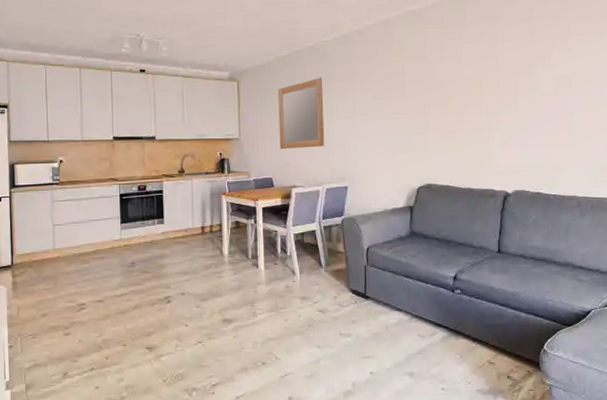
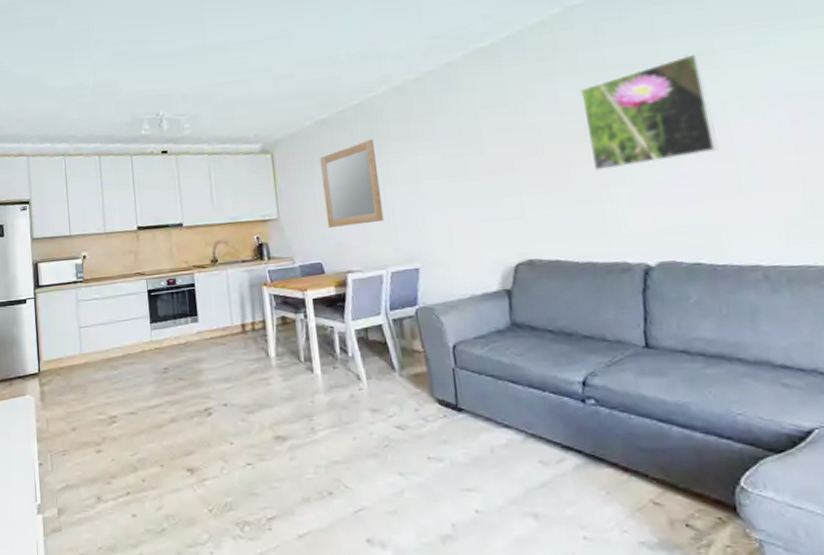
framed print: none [477,36,563,119] -> present [579,53,720,171]

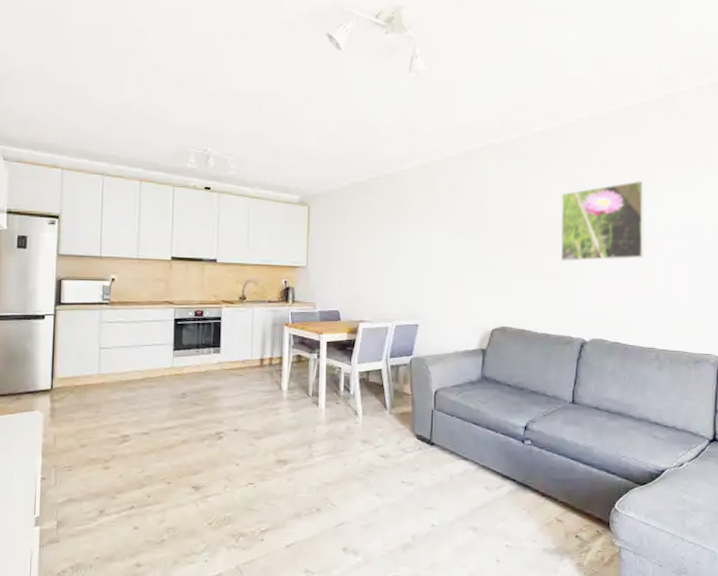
home mirror: present [320,139,384,228] -> none [349,207,398,281]

